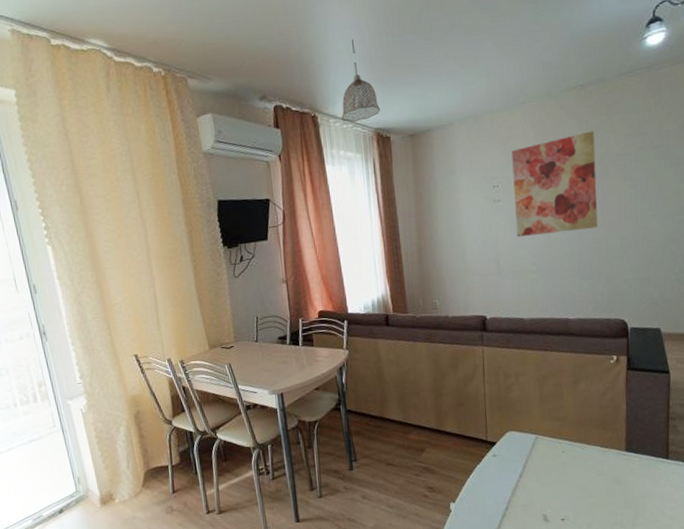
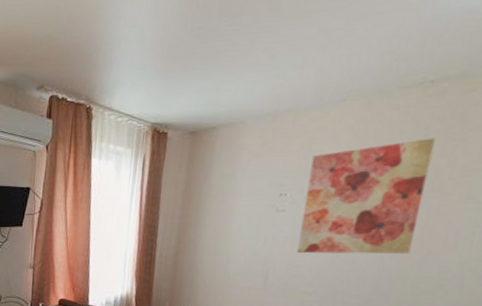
pendant lamp: present [341,38,381,123] -> none [117,25,163,116]

